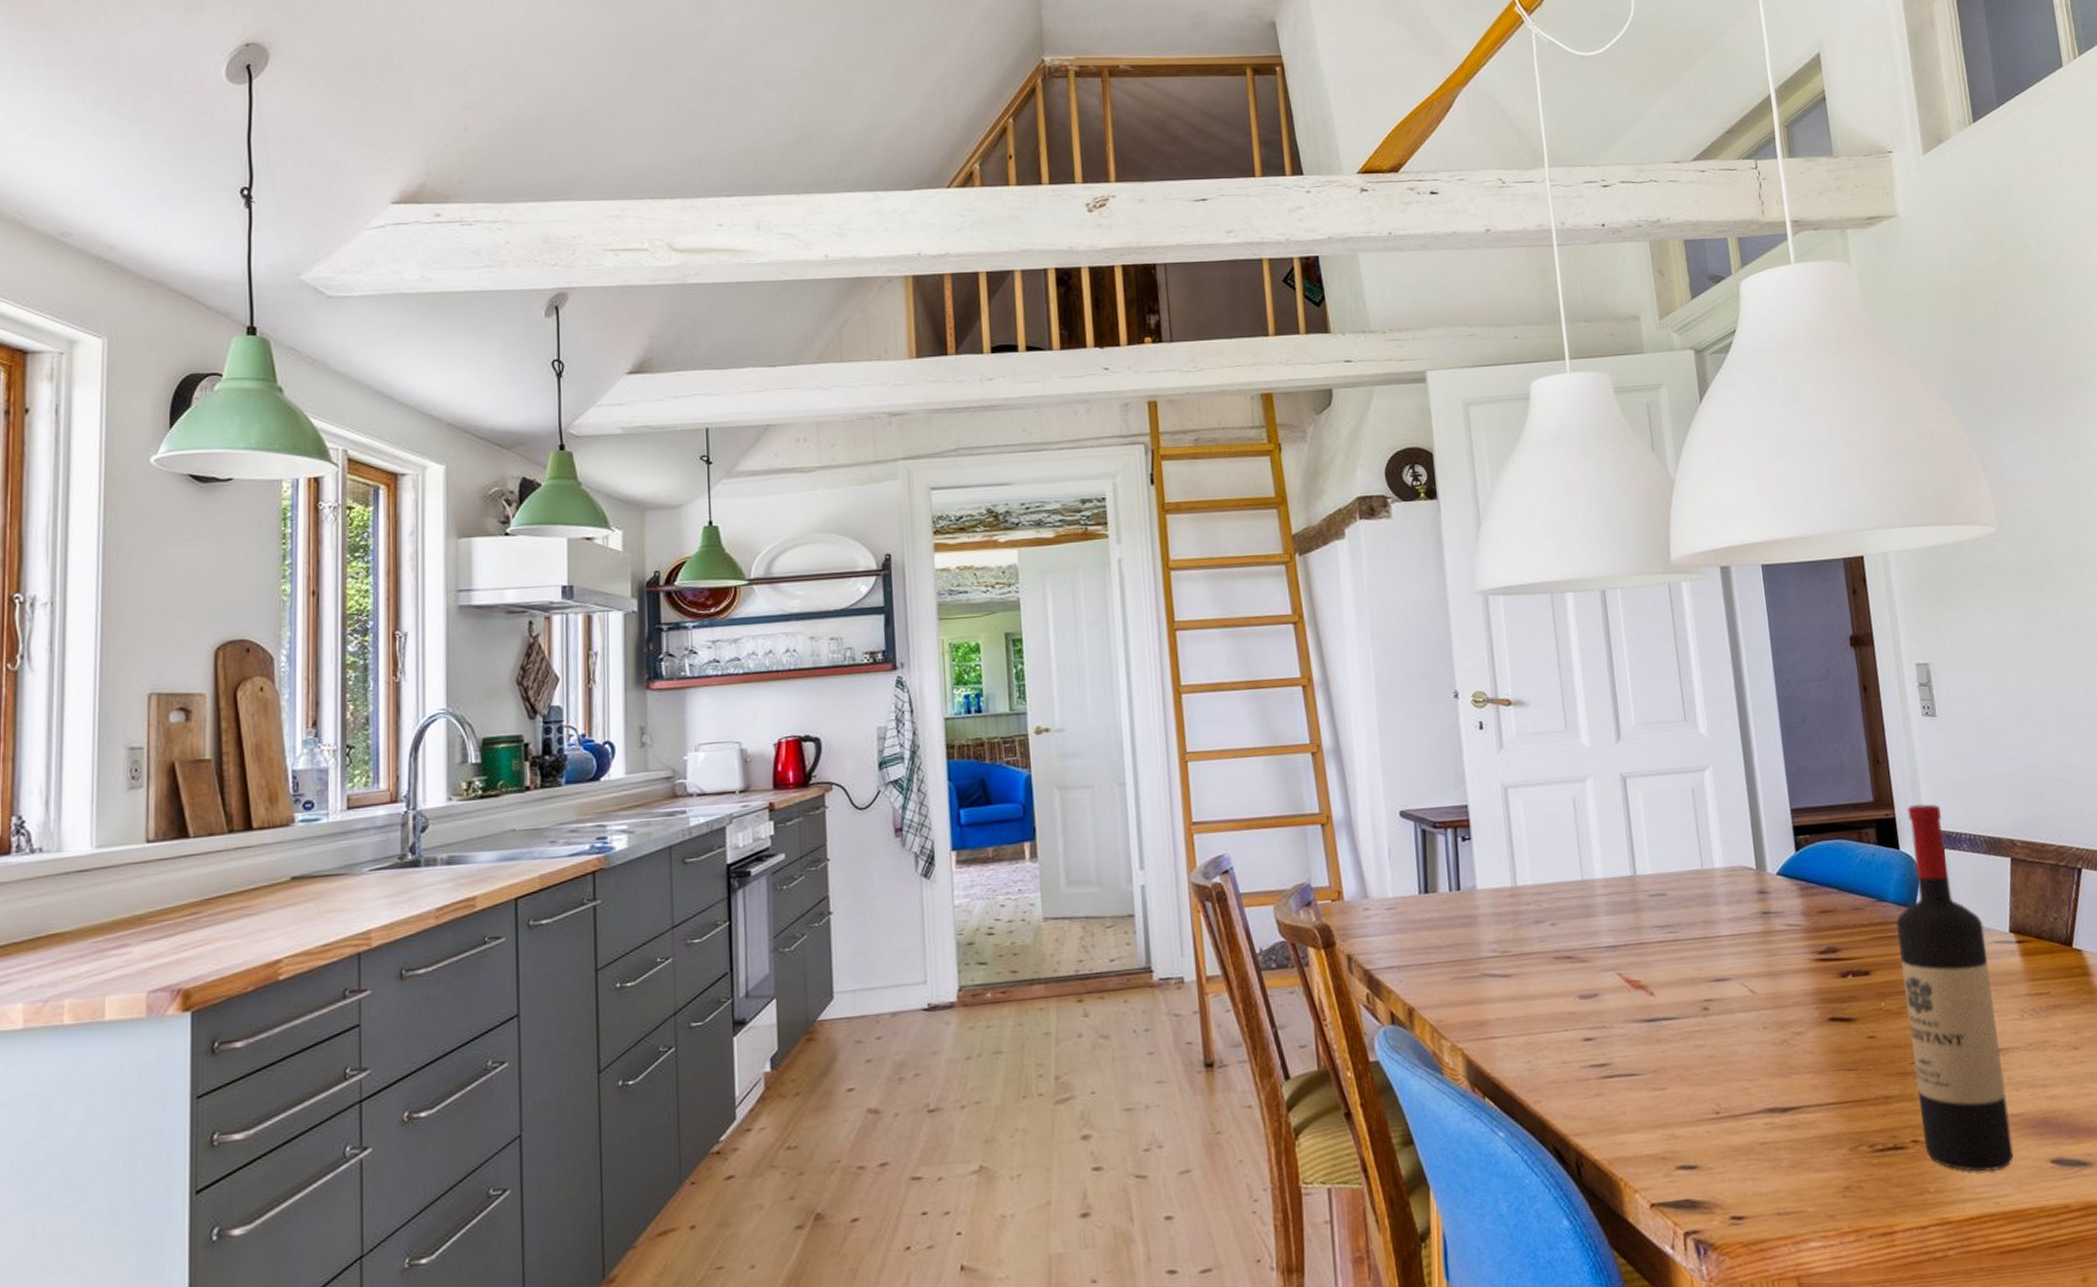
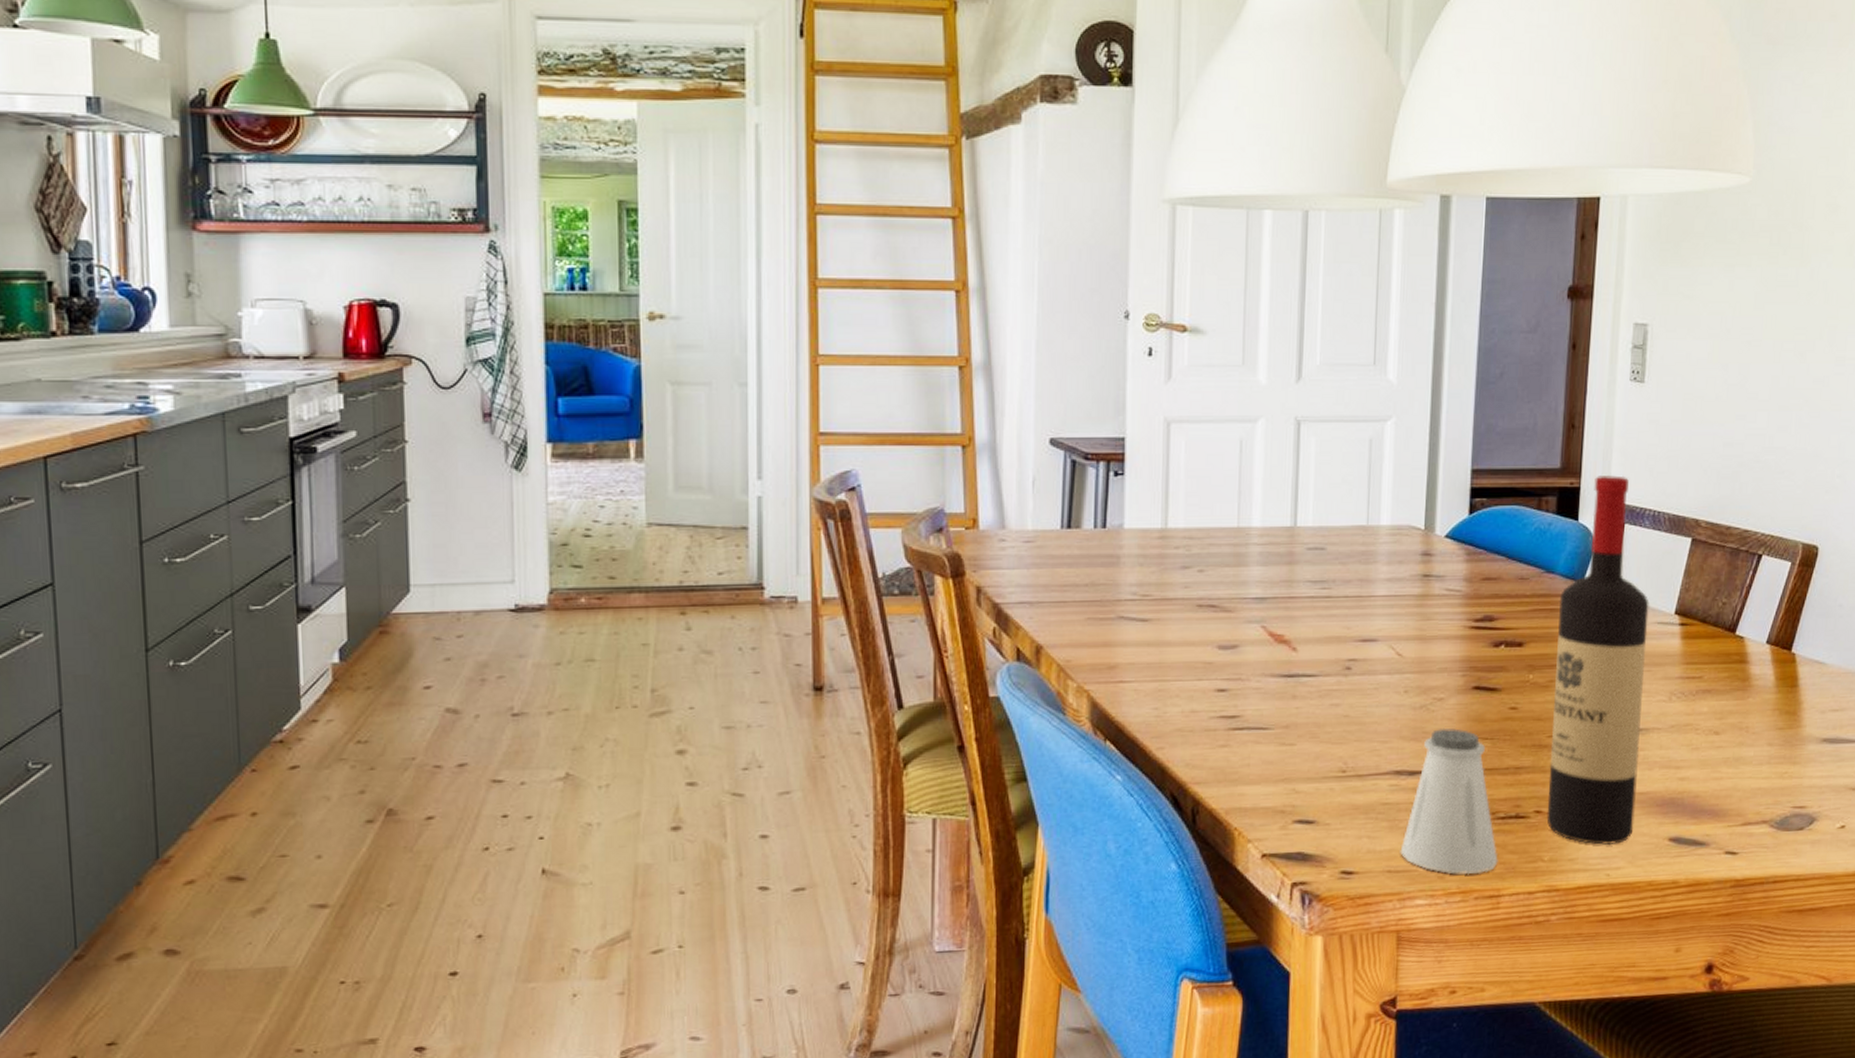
saltshaker: none [1786,1061,1885,1213] -> present [1400,727,1498,875]

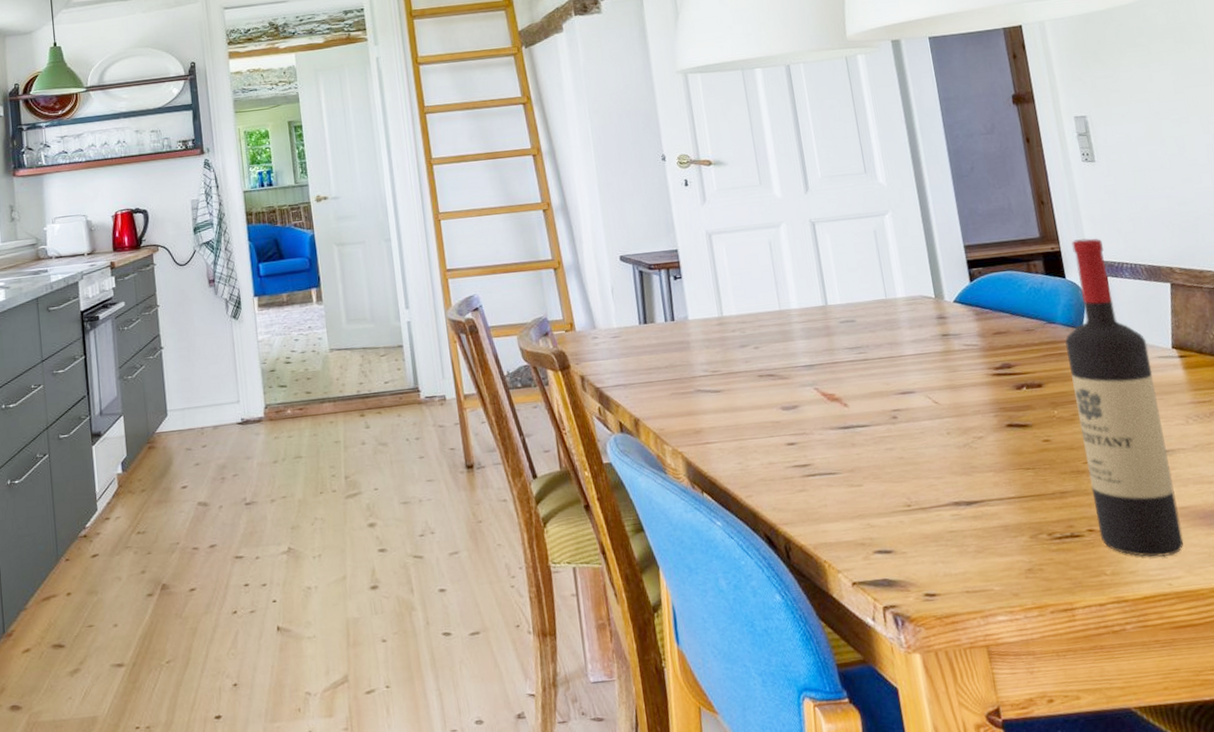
saltshaker: present [1400,727,1498,875] -> none [973,462,1065,592]

